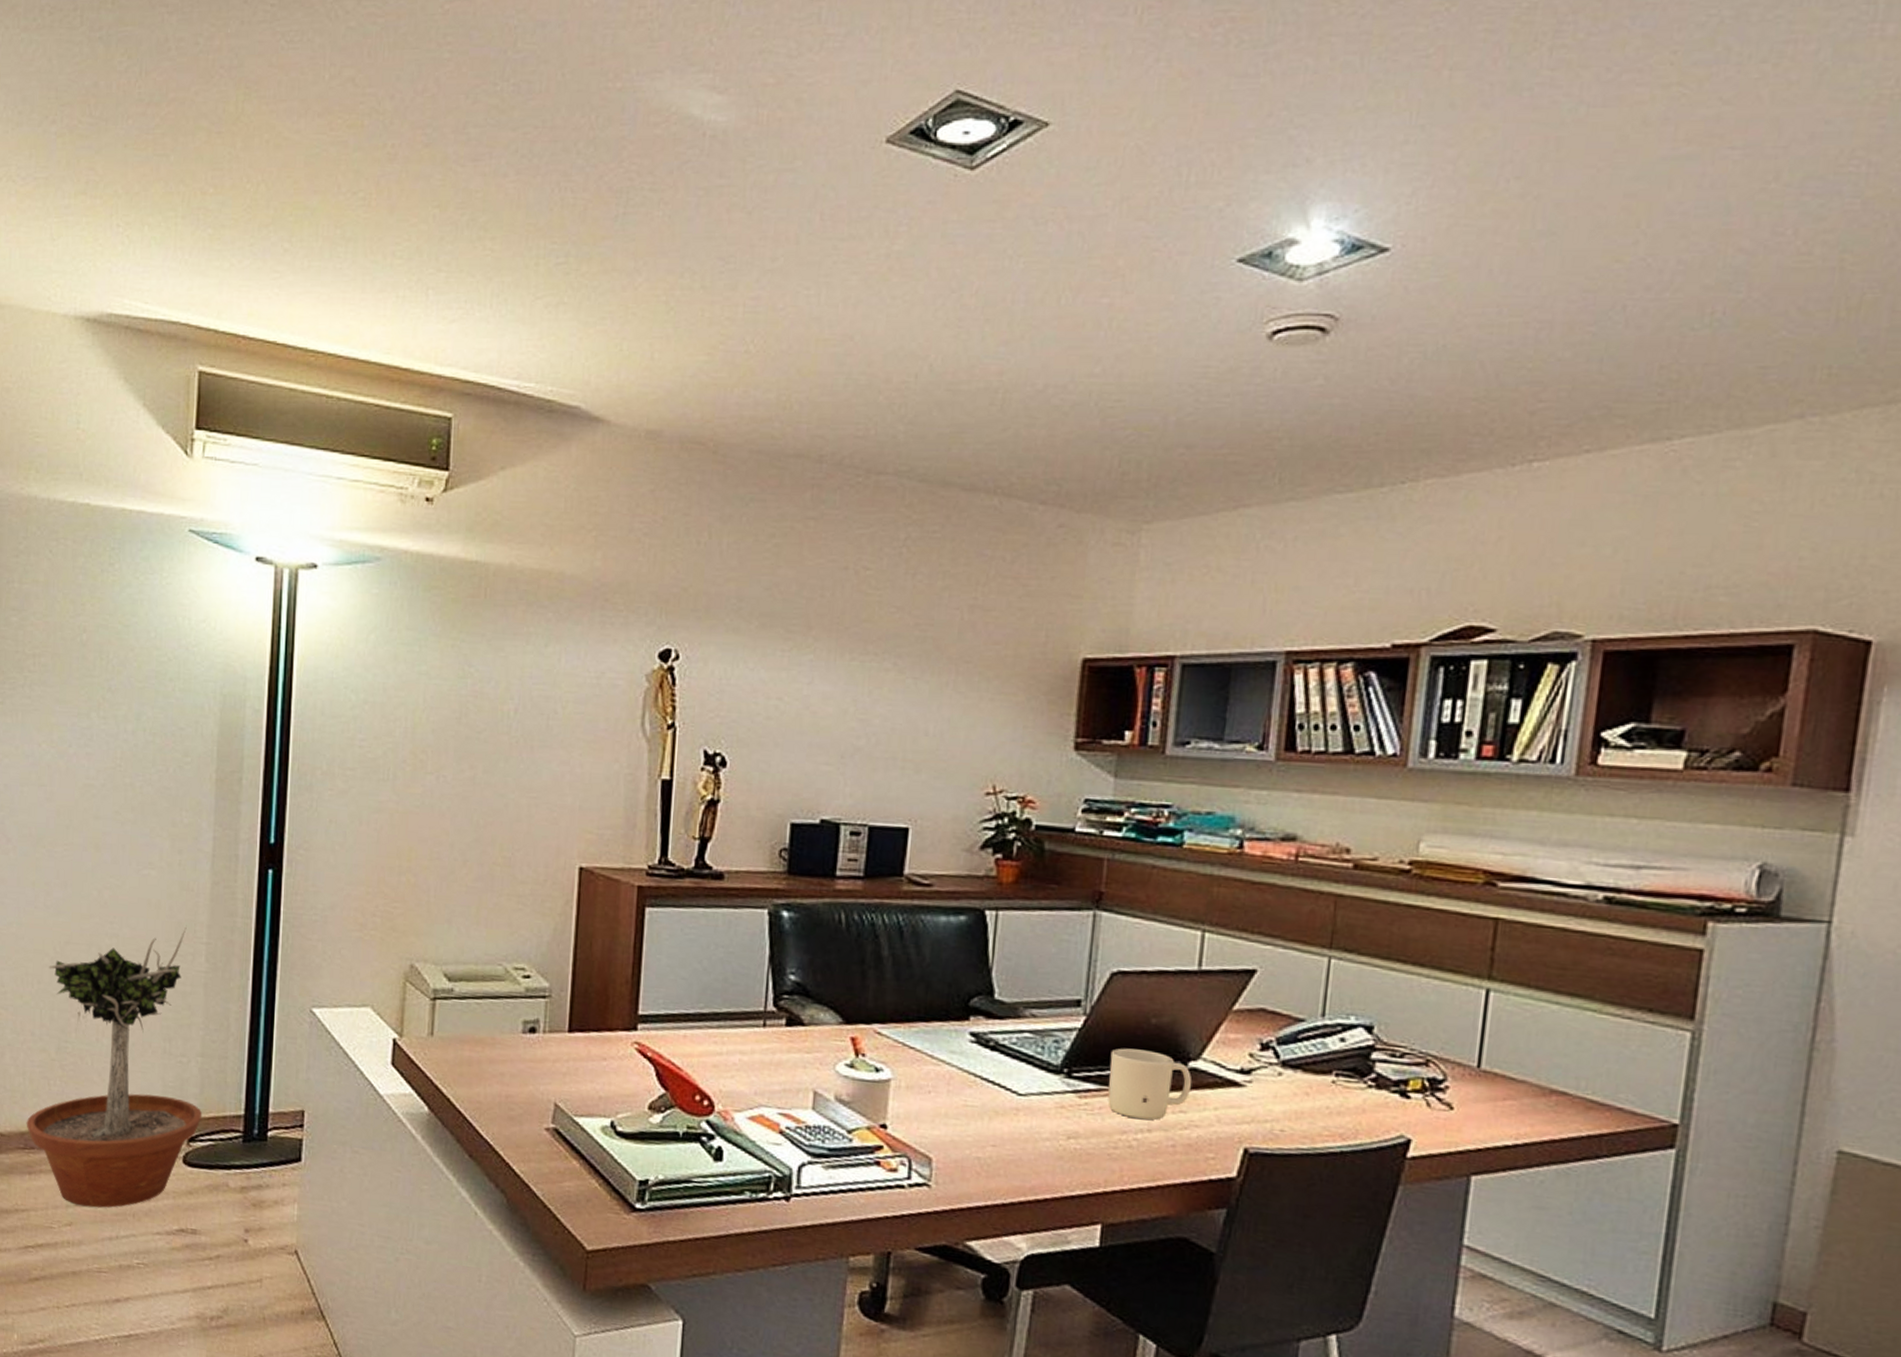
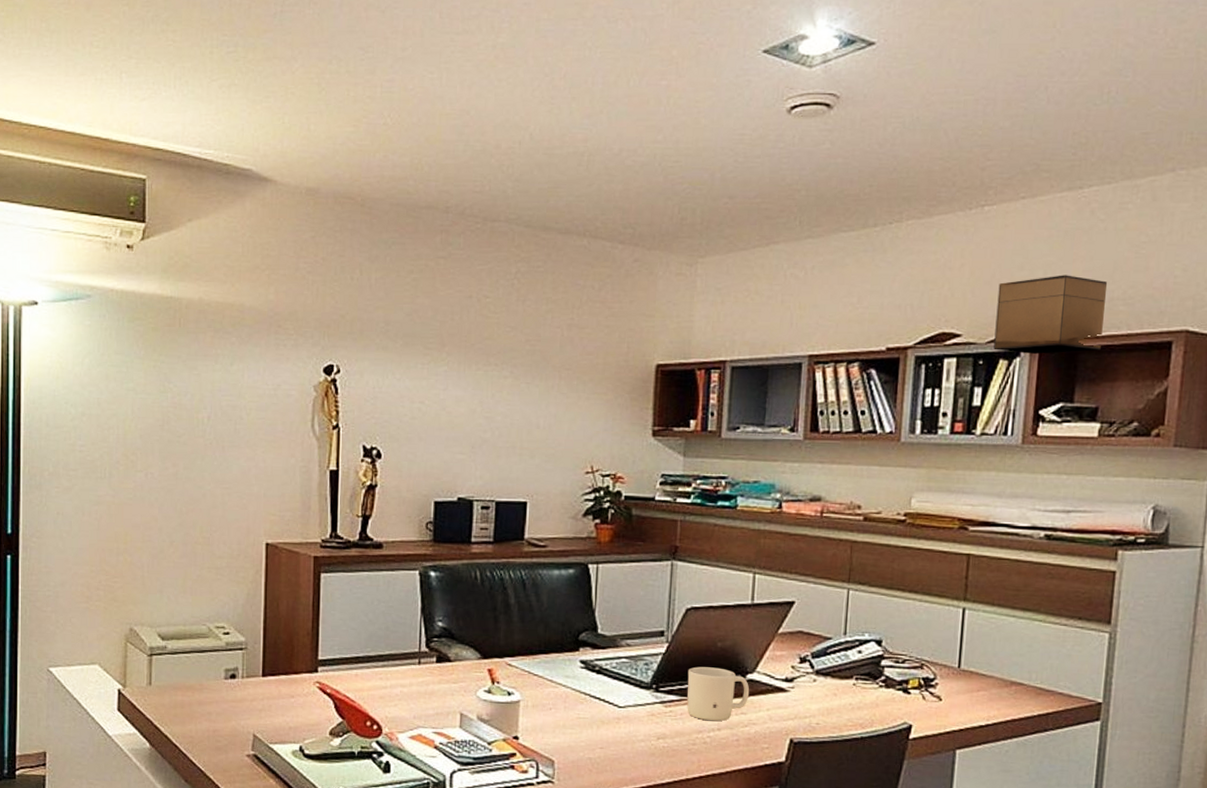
decorative box: none [1540,553,1704,658] -> present [993,275,1108,354]

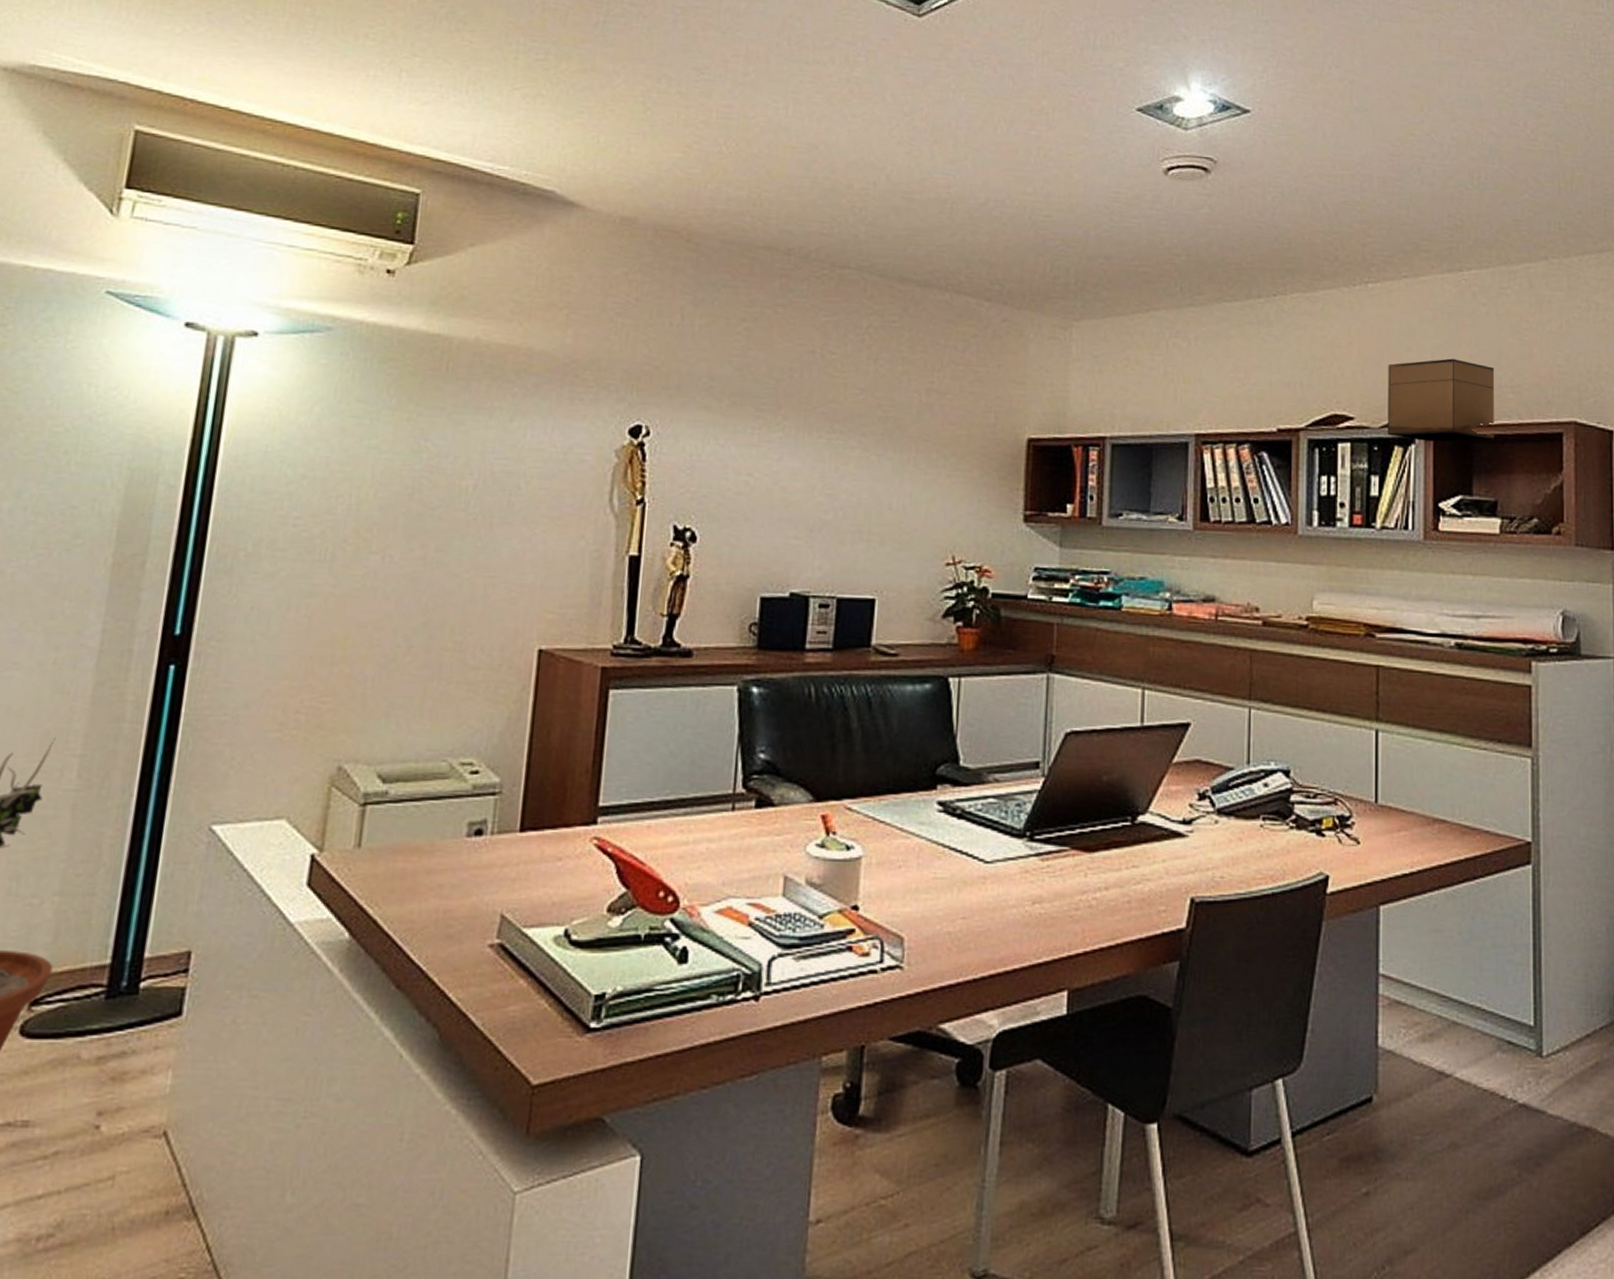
mug: present [687,666,750,722] -> none [1067,807,1142,878]

